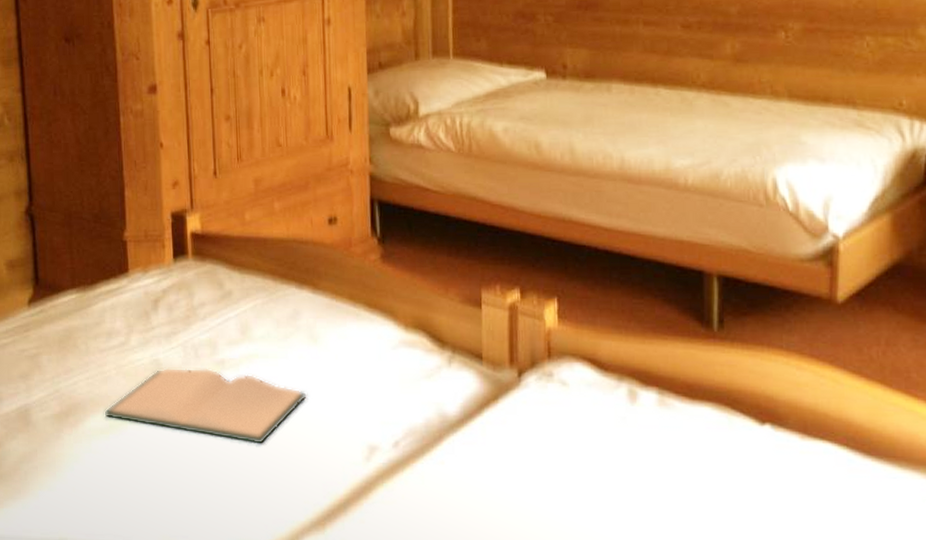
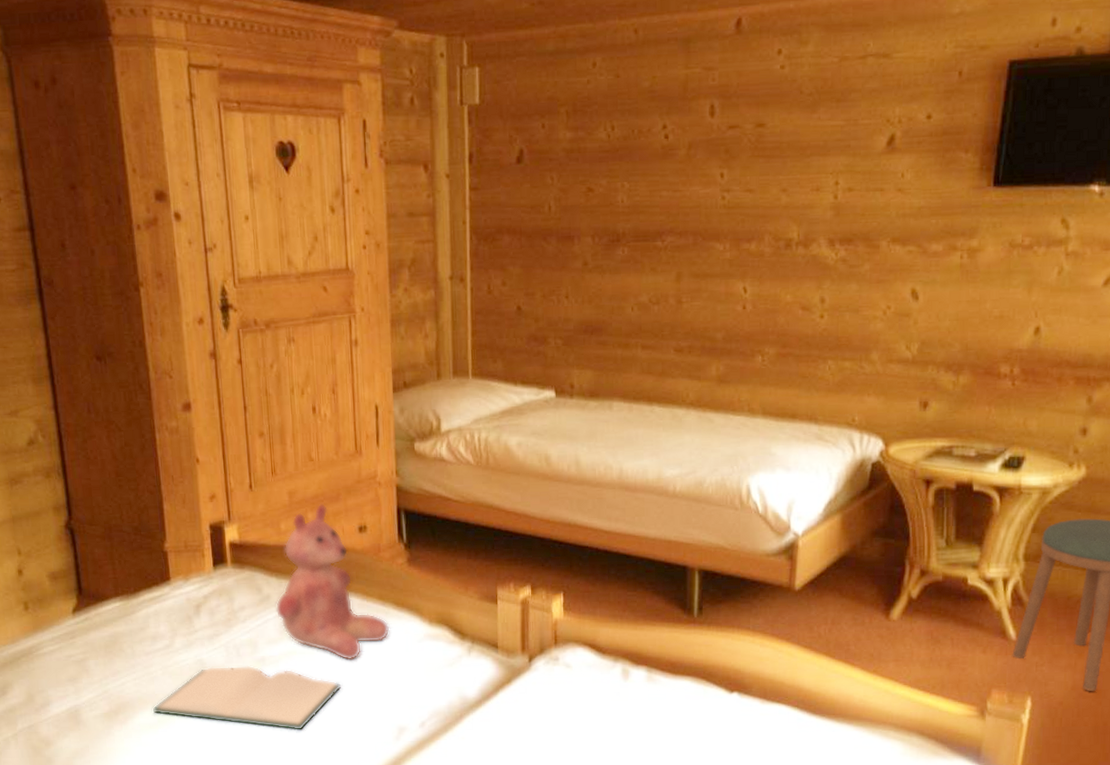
teddy bear: none [237,192,361,367] -> present [275,503,390,660]

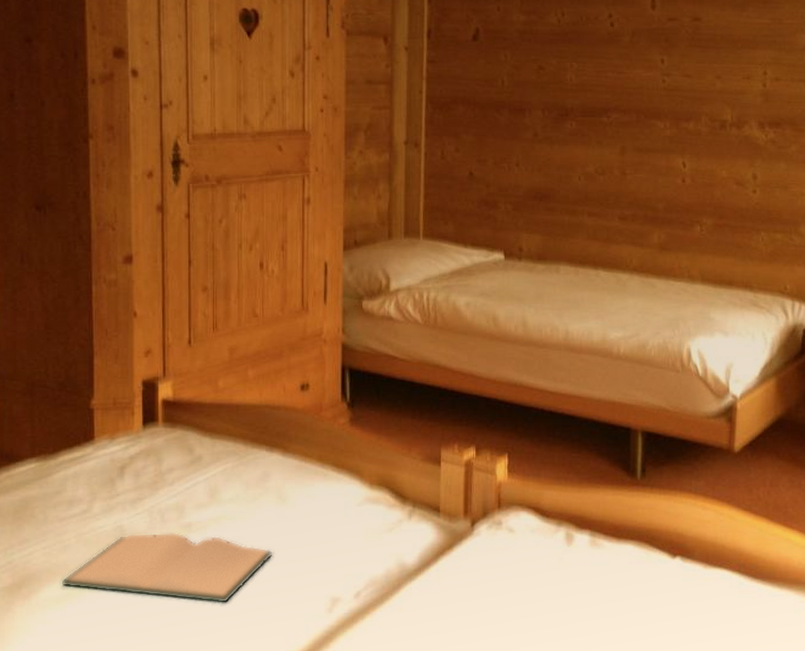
teddy bear: present [275,503,390,660] -> none [207,360,328,526]

